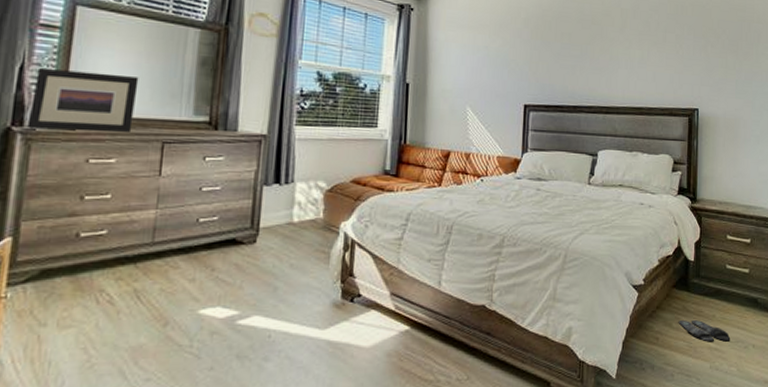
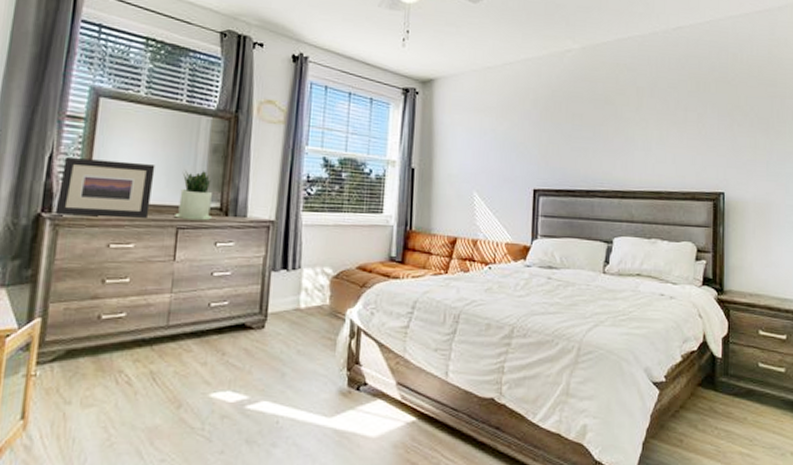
planter: none [160,83,201,136] -> present [175,170,213,221]
slippers: present [678,320,730,342] -> none [704,422,764,447]

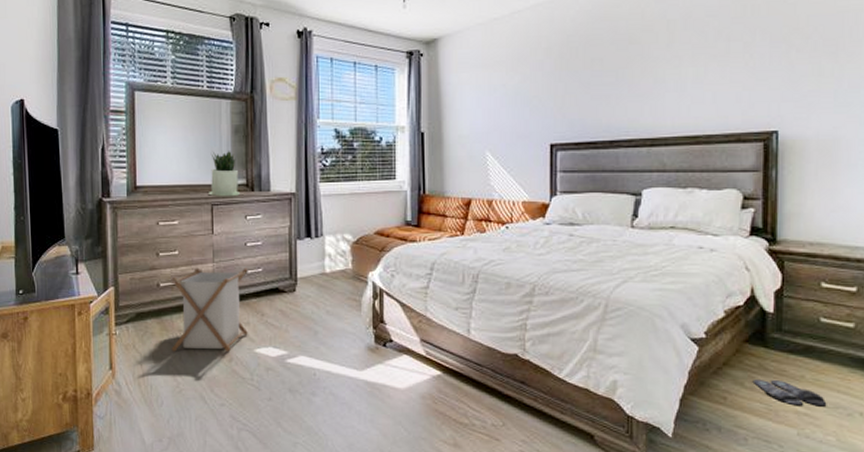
picture frame: present [55,156,155,219] -> none [112,147,188,199]
laundry basket: none [106,298,212,397] -> present [171,267,248,352]
slippers: none [704,422,764,447] -> present [752,380,826,407]

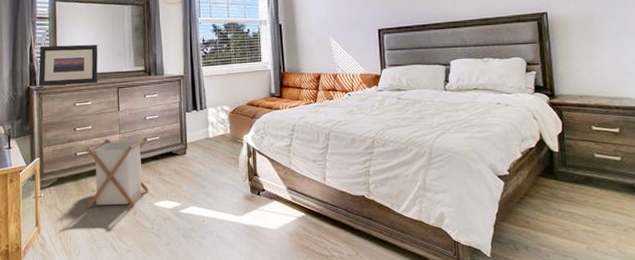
picture frame: none [112,147,188,199] -> present [38,44,98,87]
planter: present [209,151,241,197] -> none [115,45,141,82]
slippers: present [752,380,826,407] -> none [548,206,606,226]

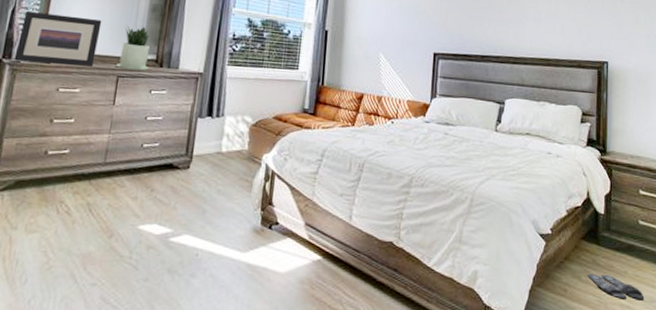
laundry basket: present [86,137,149,209] -> none [48,137,144,227]
planter: none [115,45,141,82] -> present [116,25,150,71]
slippers: none [548,206,606,226] -> present [587,274,643,301]

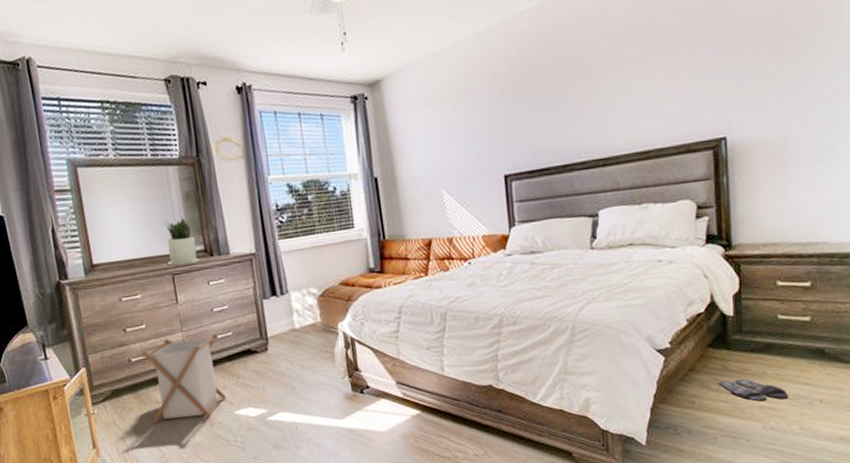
picture frame: present [13,10,102,68] -> none [64,221,147,280]
laundry basket: none [48,137,144,227] -> present [142,333,226,424]

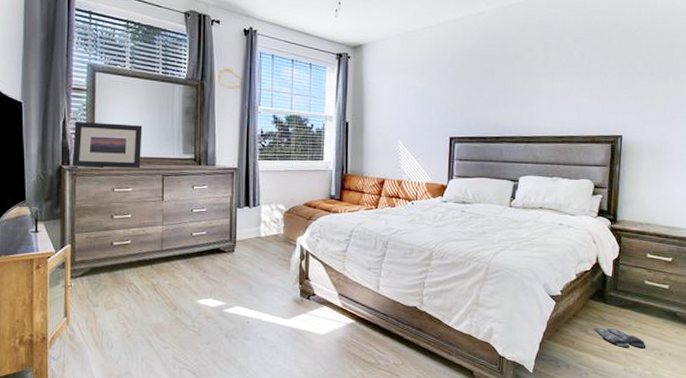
picture frame: none [64,221,147,280] -> present [72,121,143,169]
laundry basket: present [142,333,226,424] -> none [122,229,193,302]
planter: present [164,218,201,267] -> none [160,129,189,170]

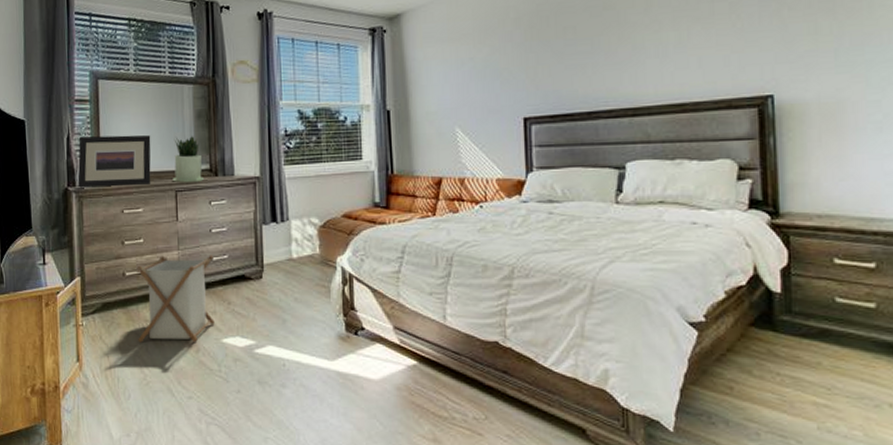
laundry basket: none [122,229,193,302] -> present [136,255,215,343]
planter: none [160,129,189,170] -> present [172,136,205,183]
slippers: present [594,328,645,349] -> none [761,367,848,397]

